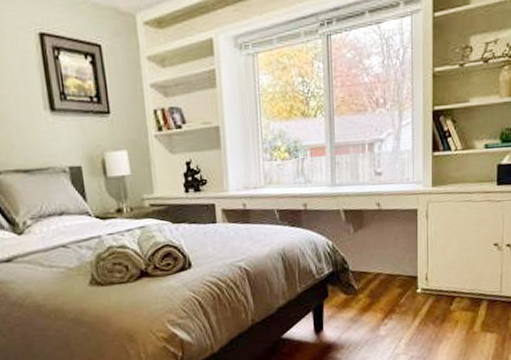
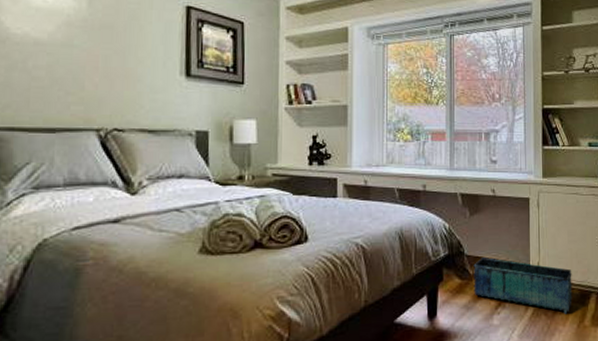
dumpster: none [359,272,462,322] -> present [473,257,573,314]

